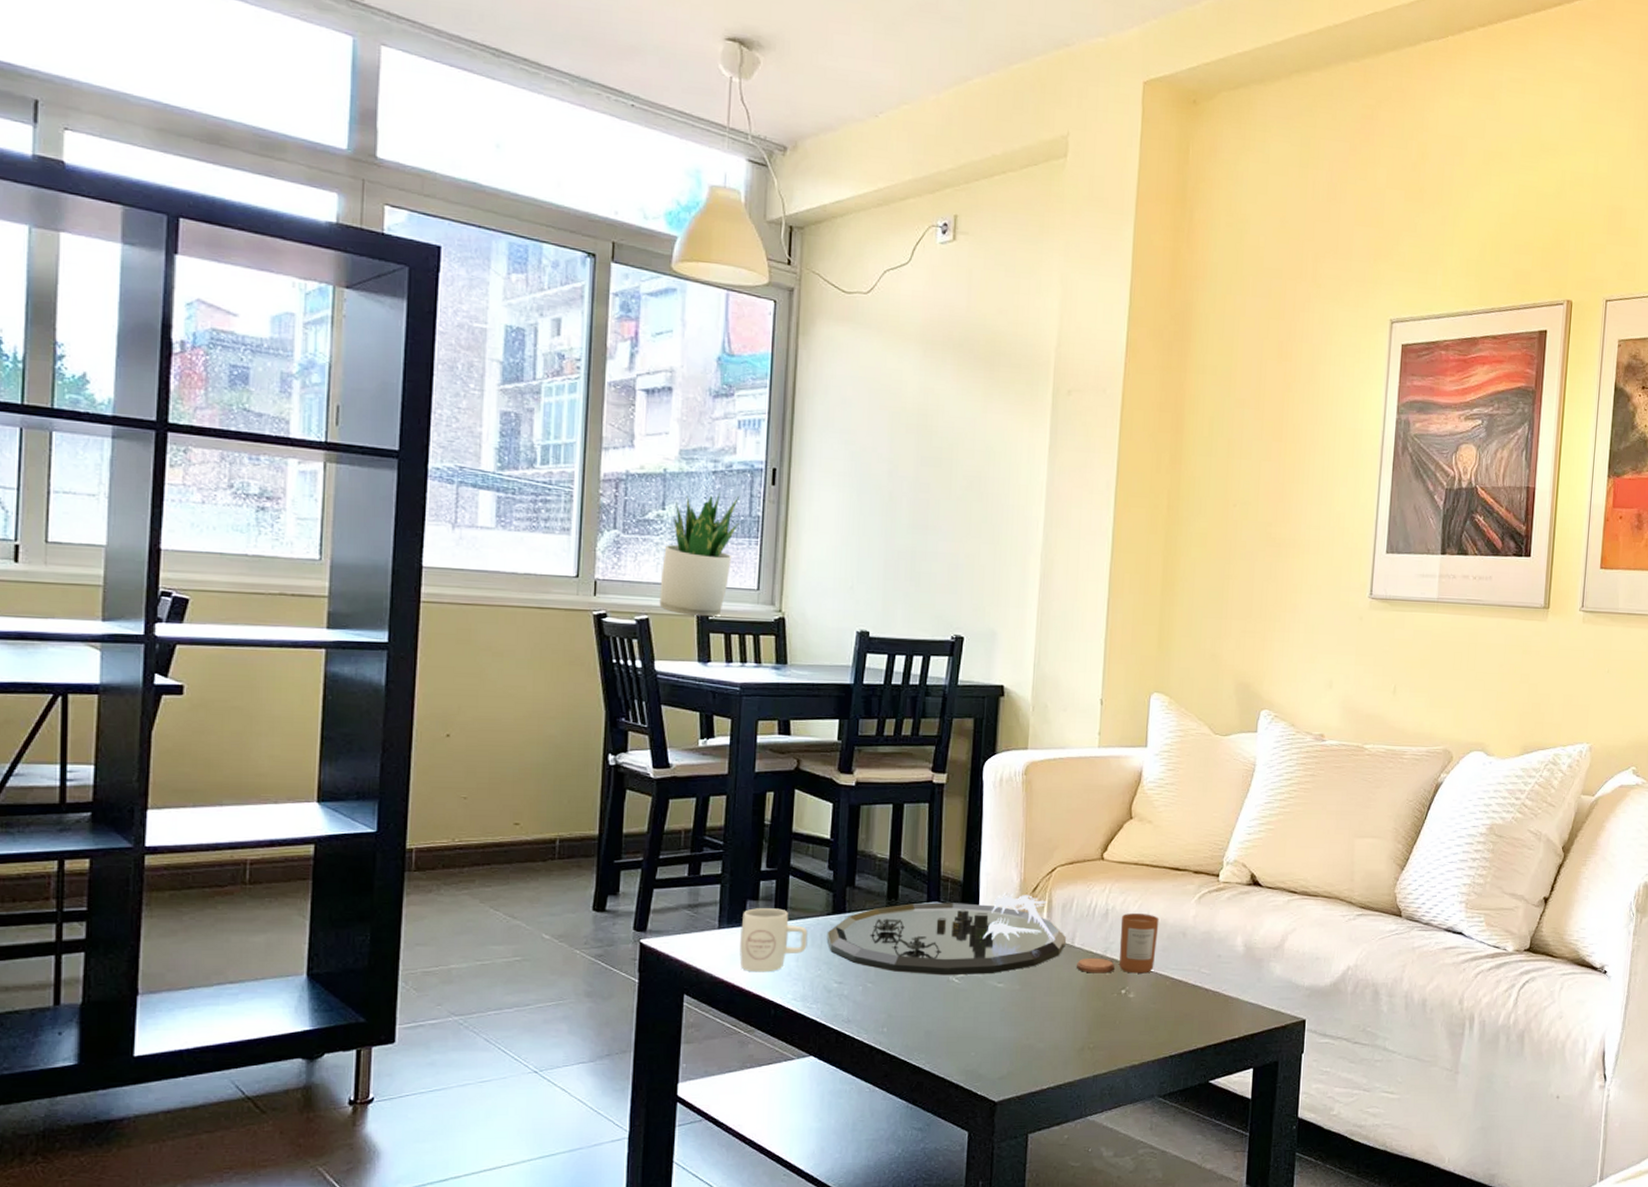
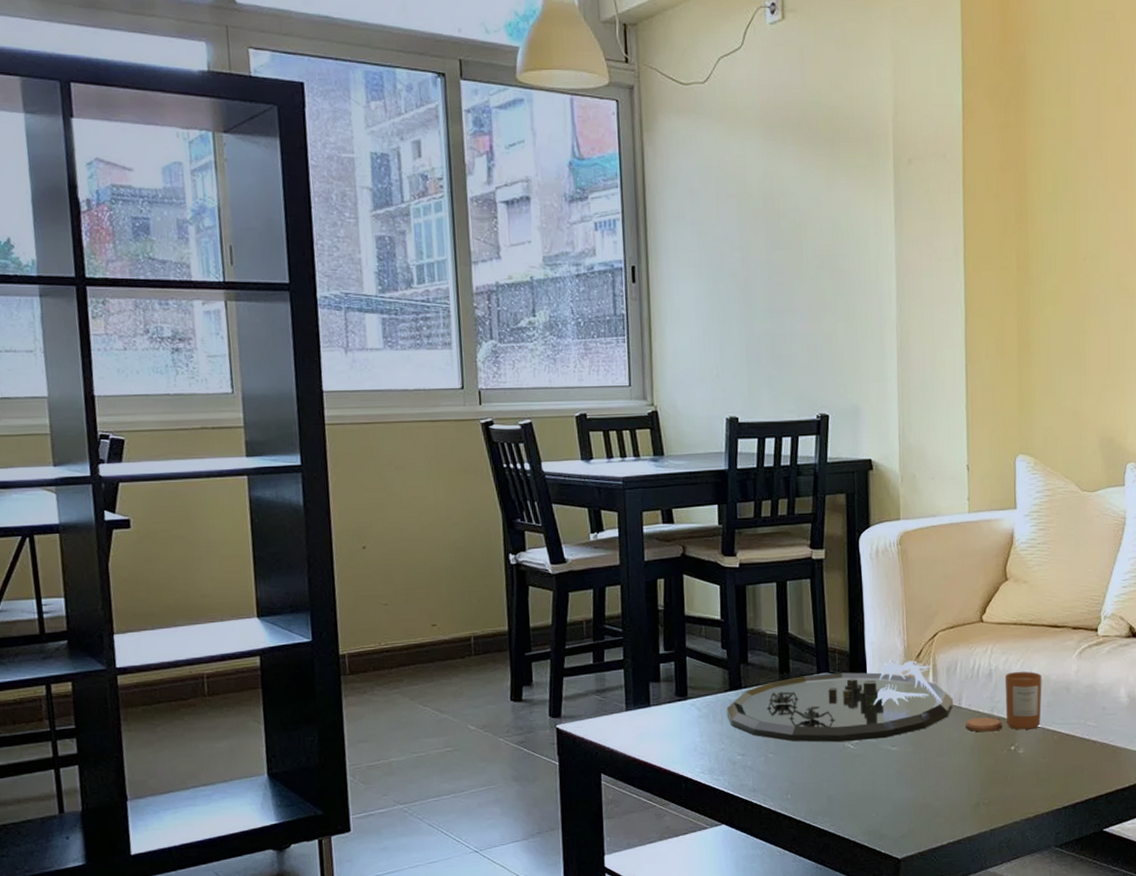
planter: present [659,491,740,617] -> none [538,293,606,417]
mug: present [739,908,808,973] -> none [646,688,709,750]

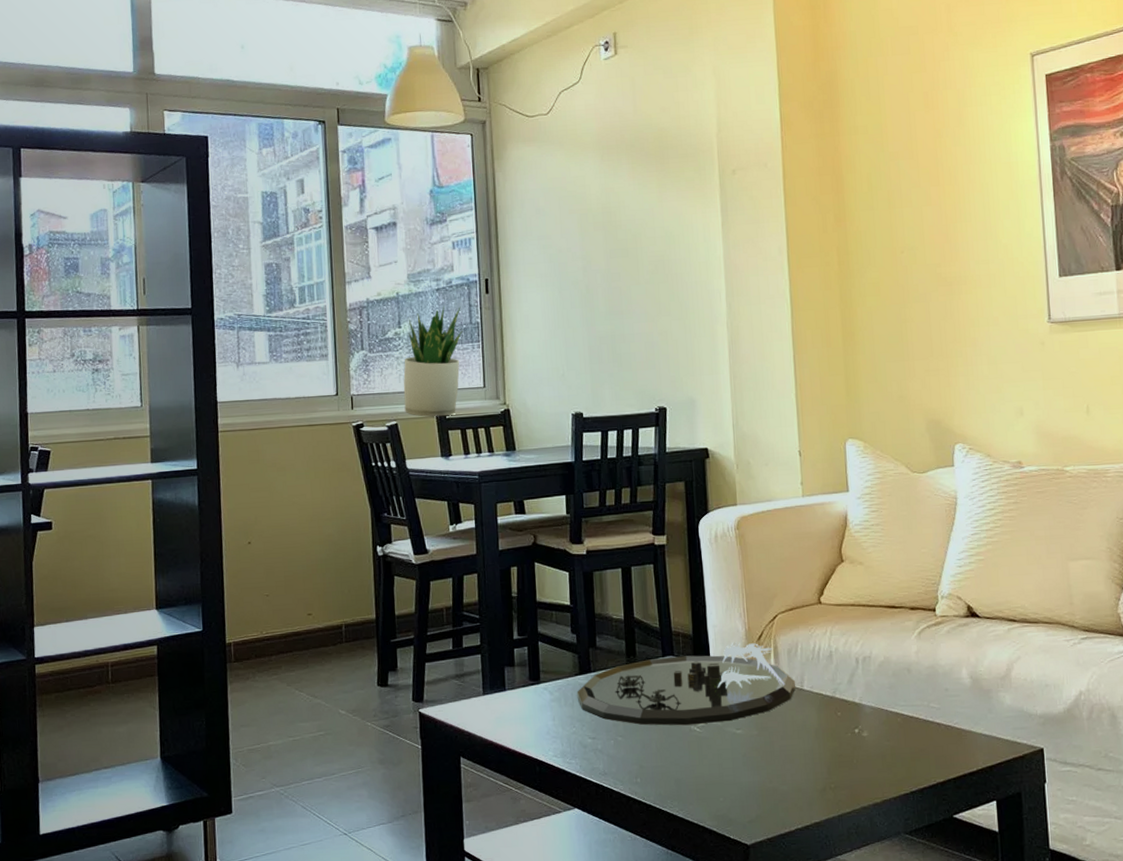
planter: none [538,293,606,417] -> present [403,305,463,418]
candle: present [966,671,1042,732] -> none [809,653,884,715]

